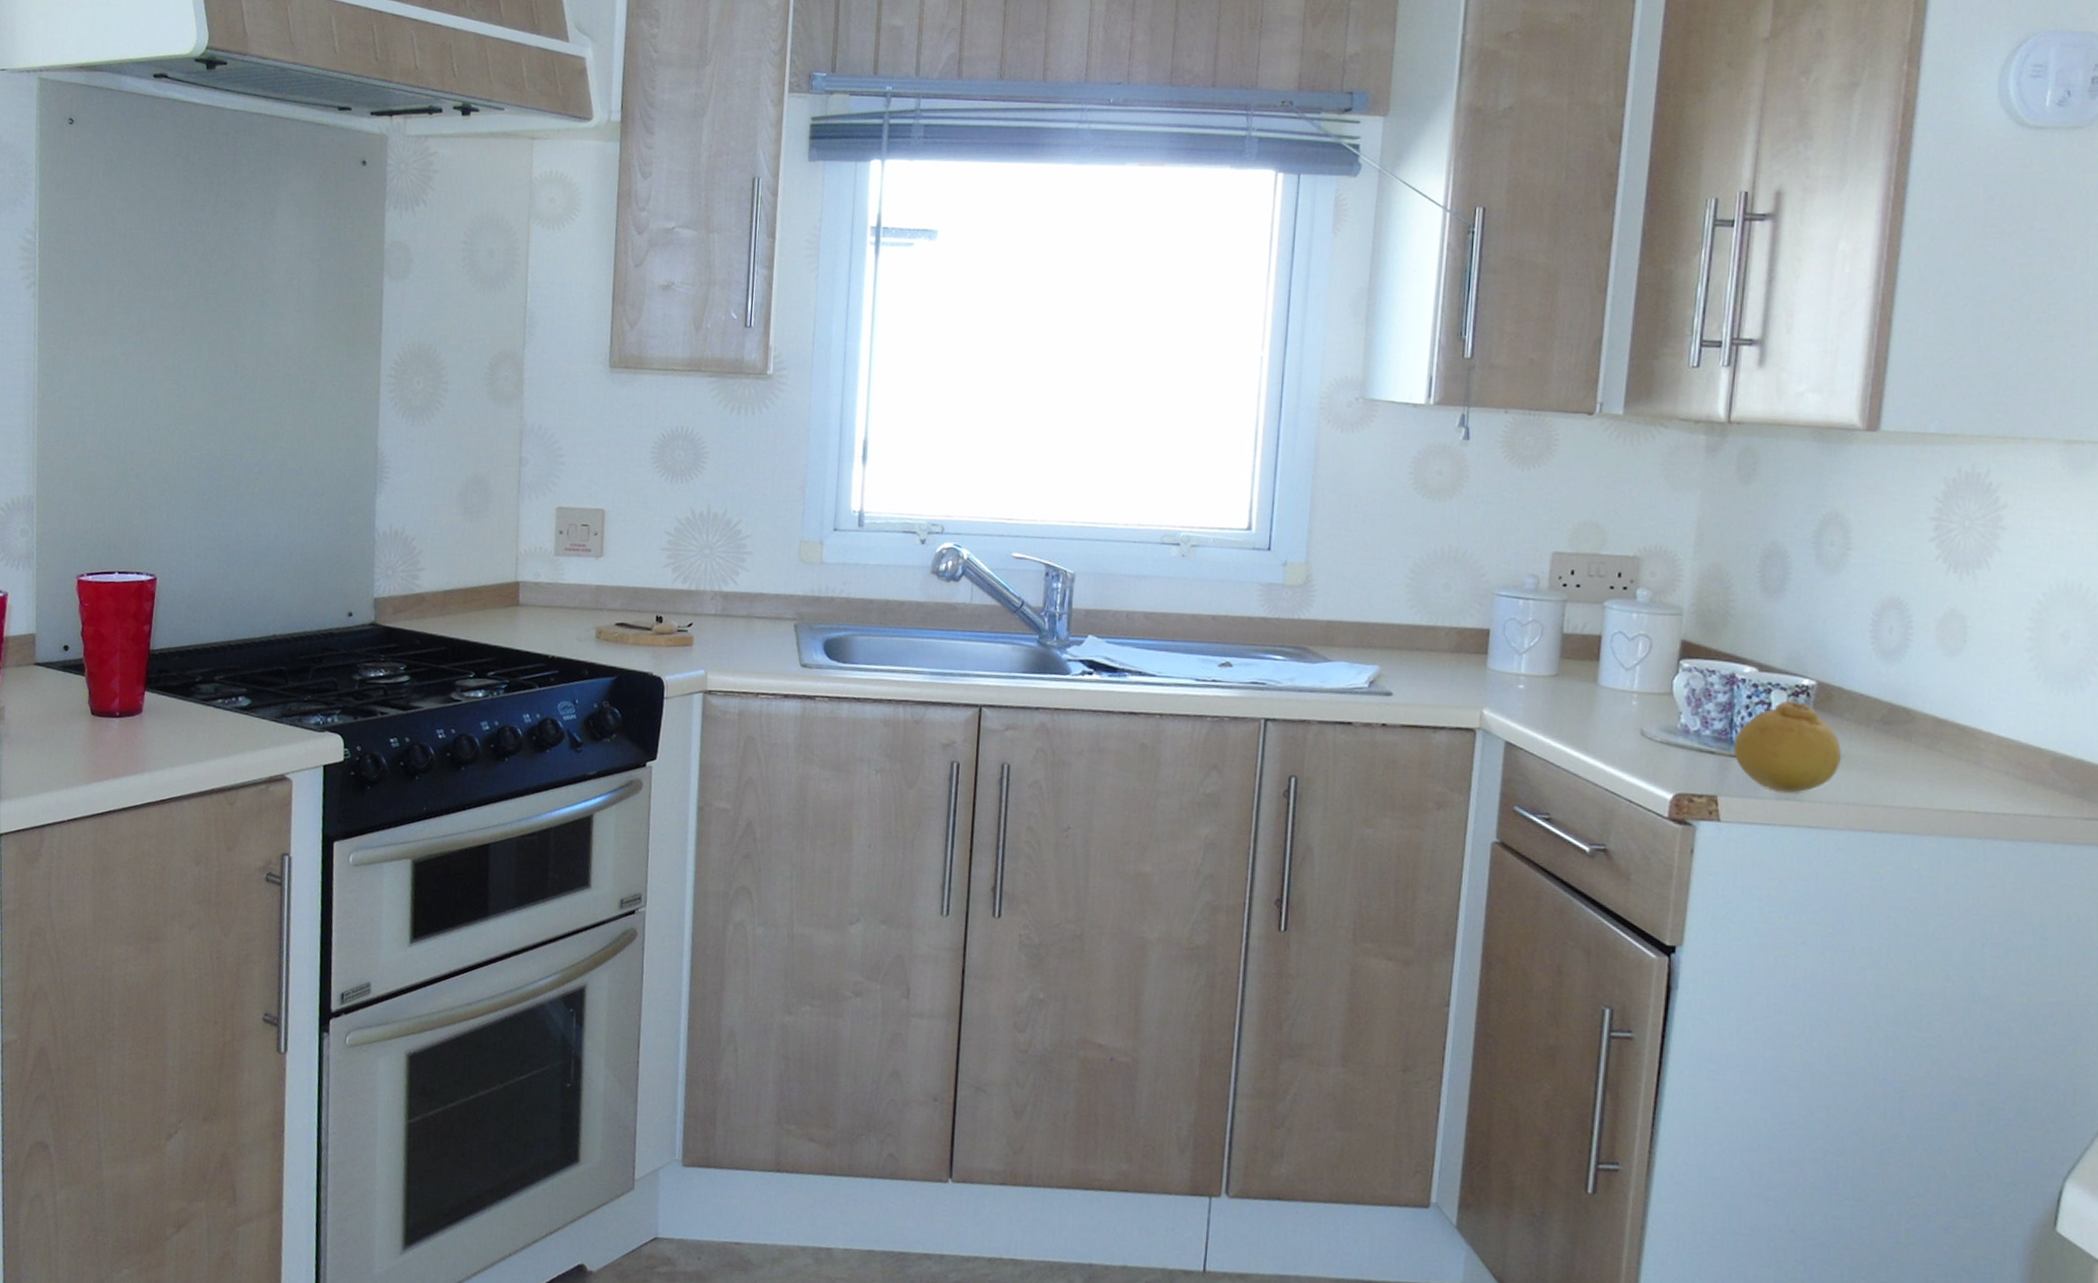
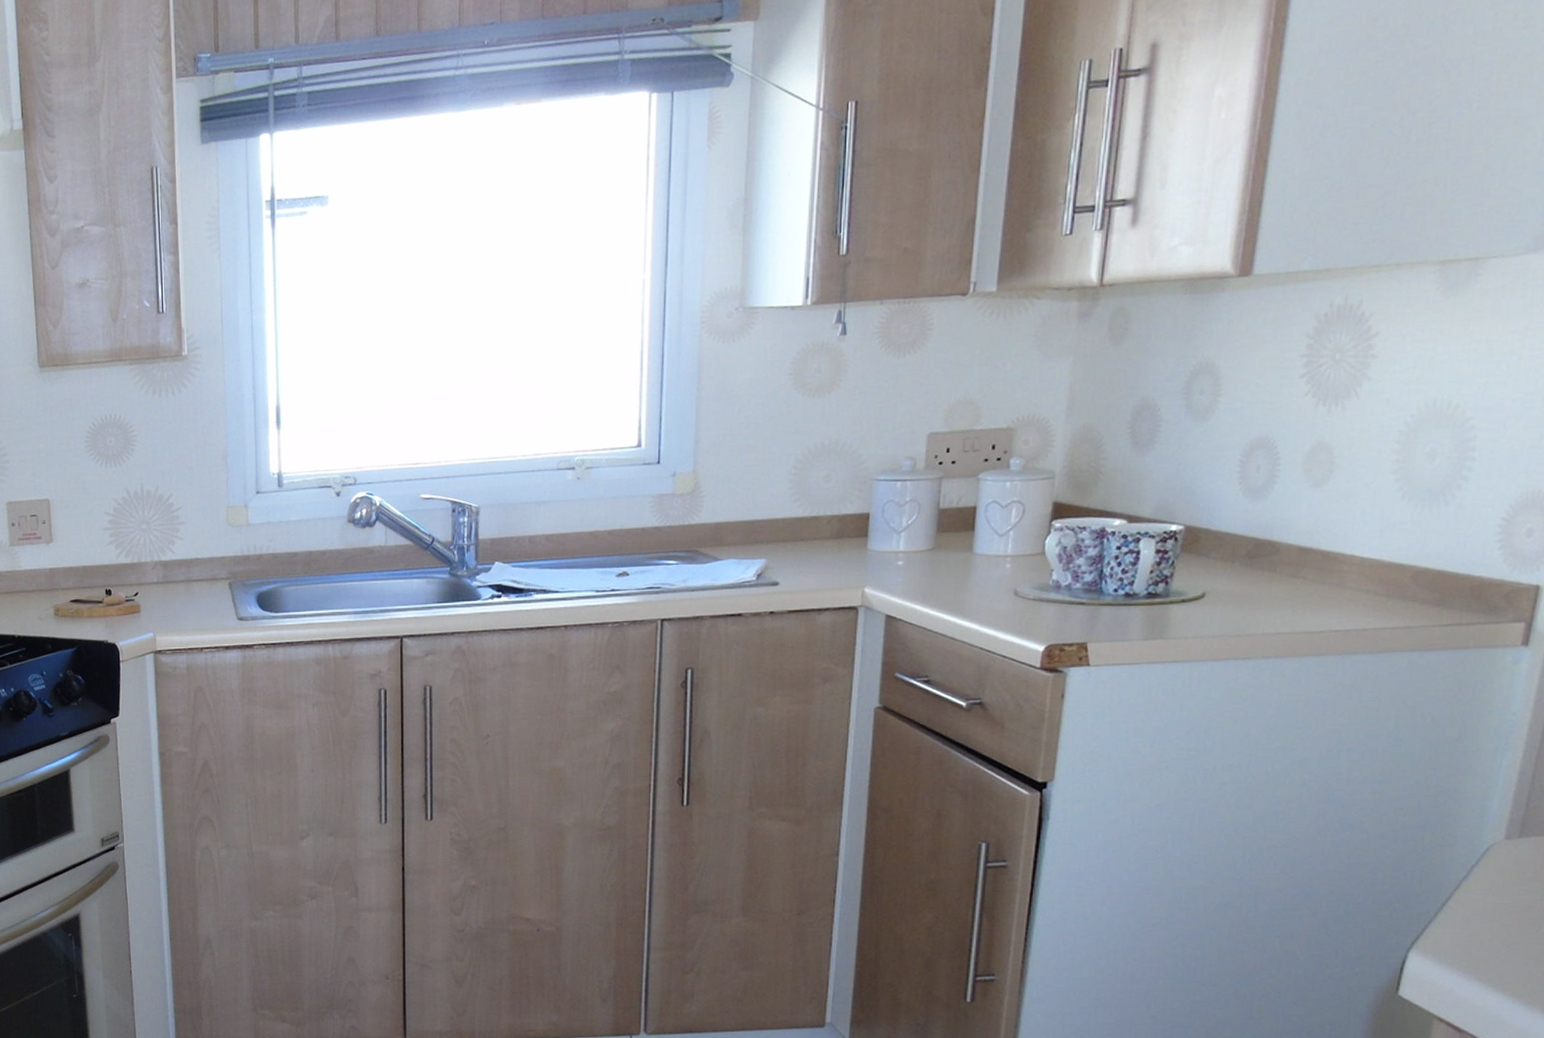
fruit: present [1733,701,1841,793] -> none [1102,547,1207,633]

